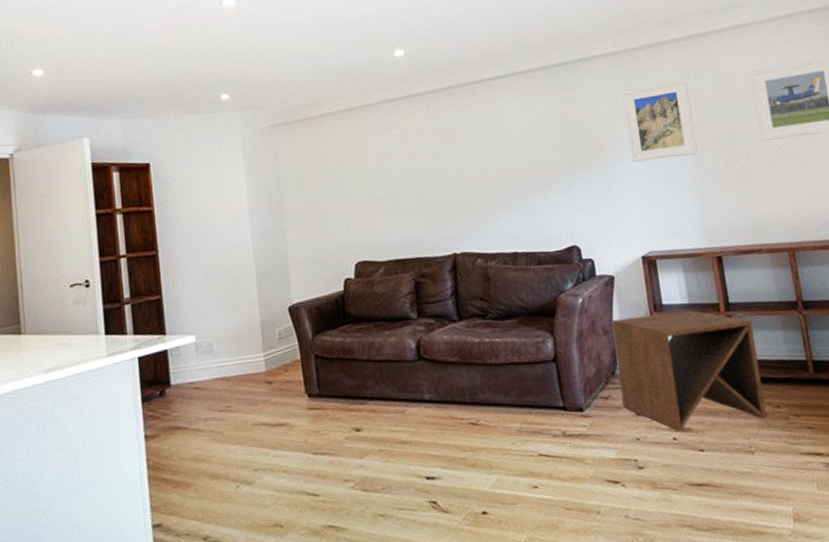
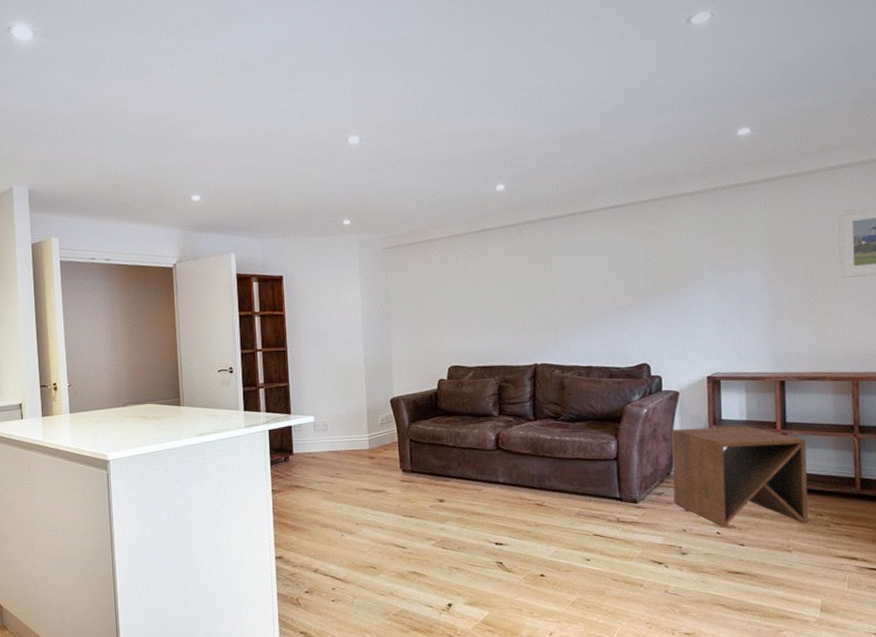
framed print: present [621,80,698,162] -> none [706,218,774,292]

